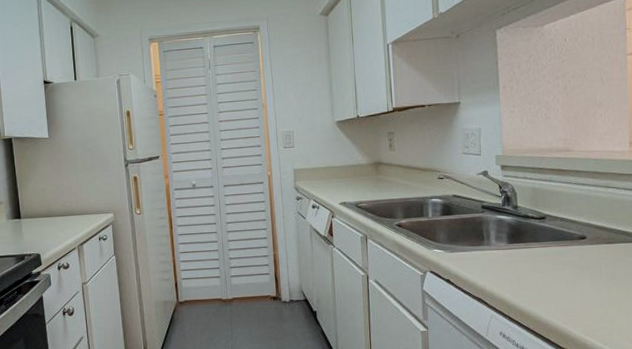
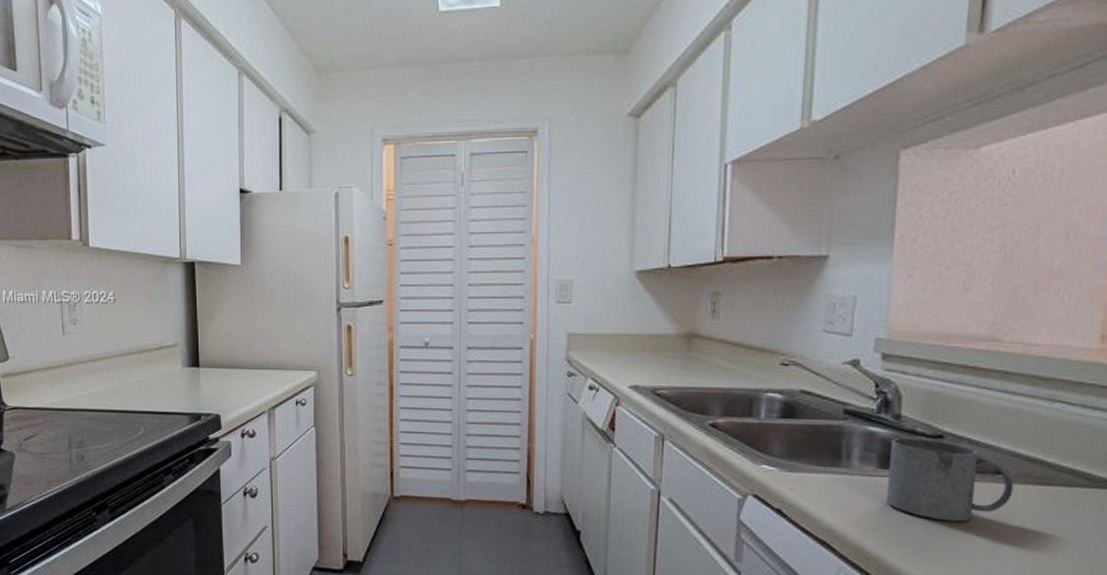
mug: none [514,220,592,275] -> present [887,437,1014,522]

